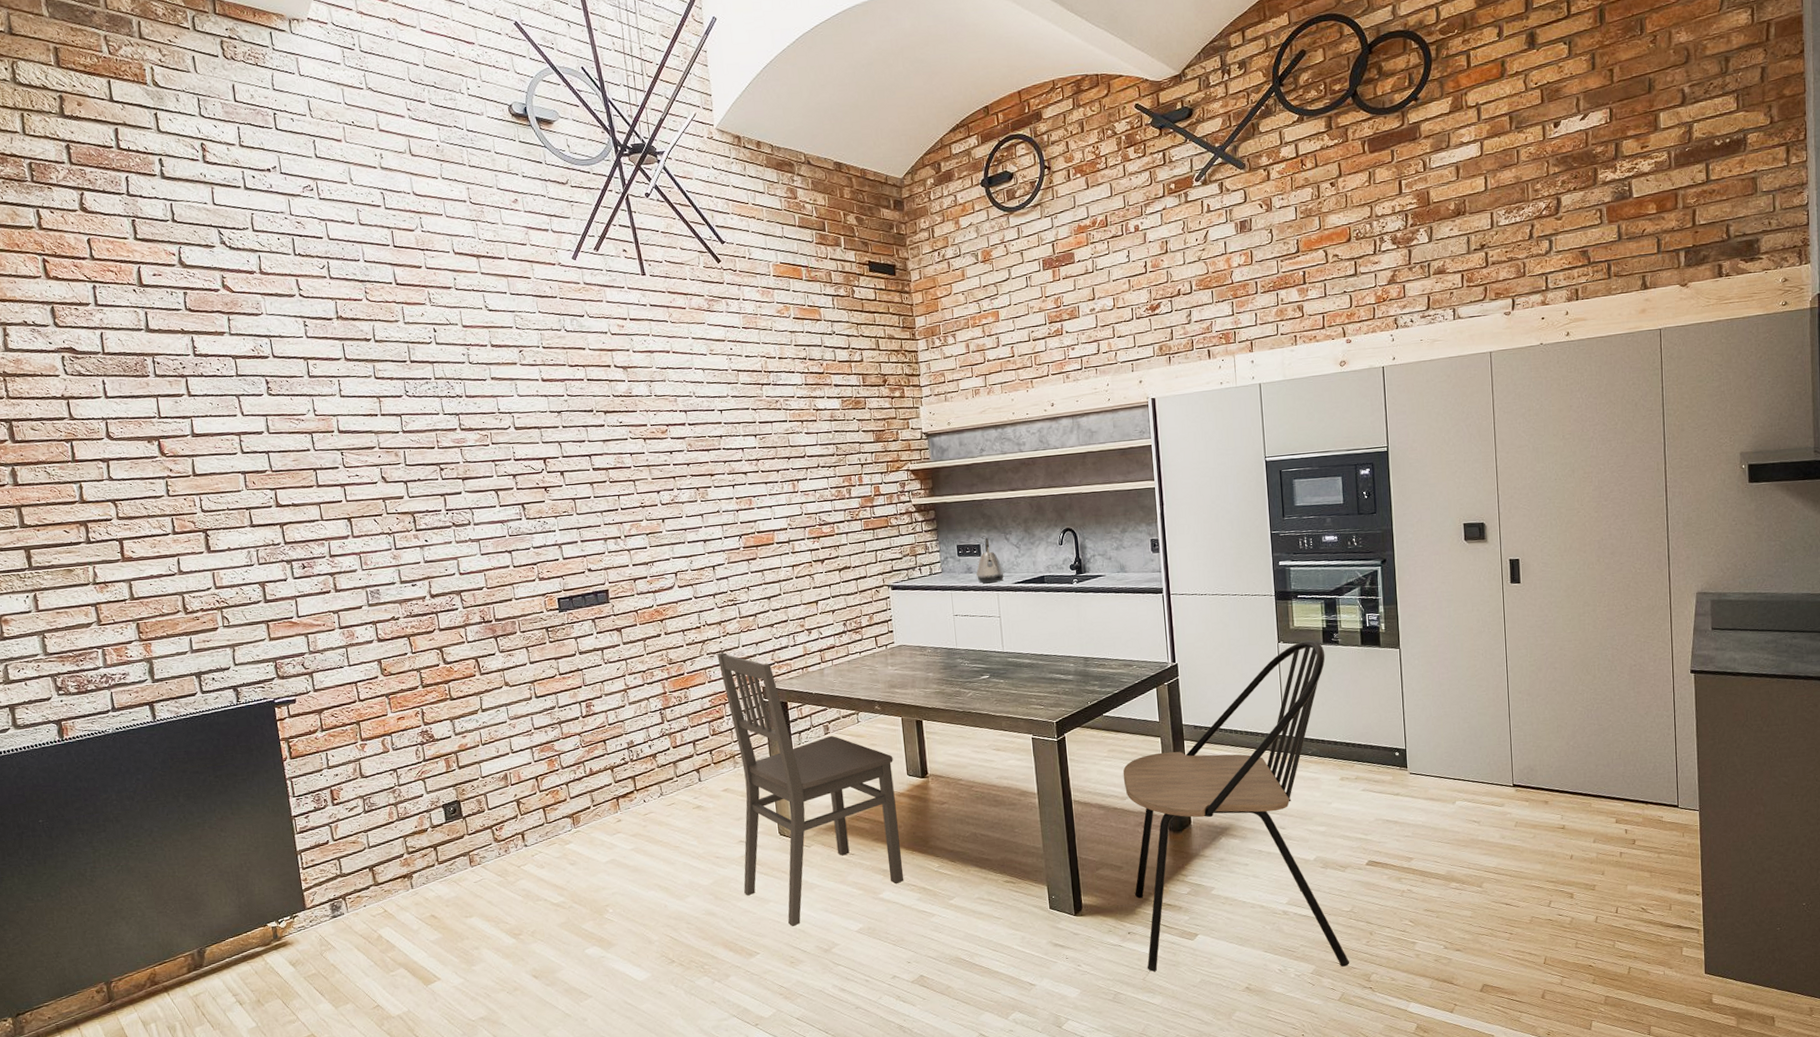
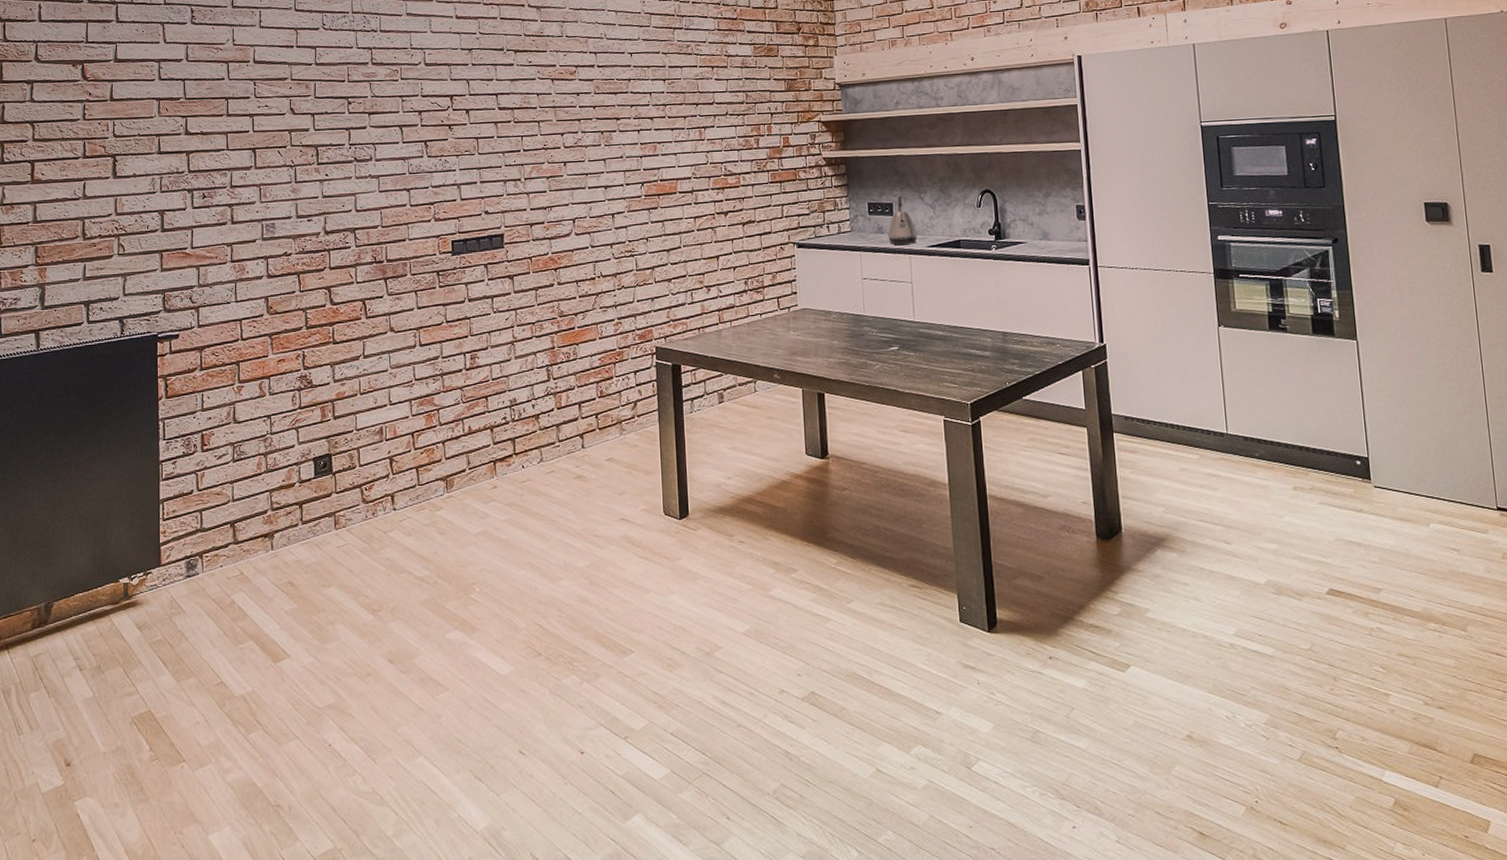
dining chair: present [717,652,904,926] -> none [610,307,798,622]
dining chair: present [1123,640,1350,972] -> none [1044,325,1311,719]

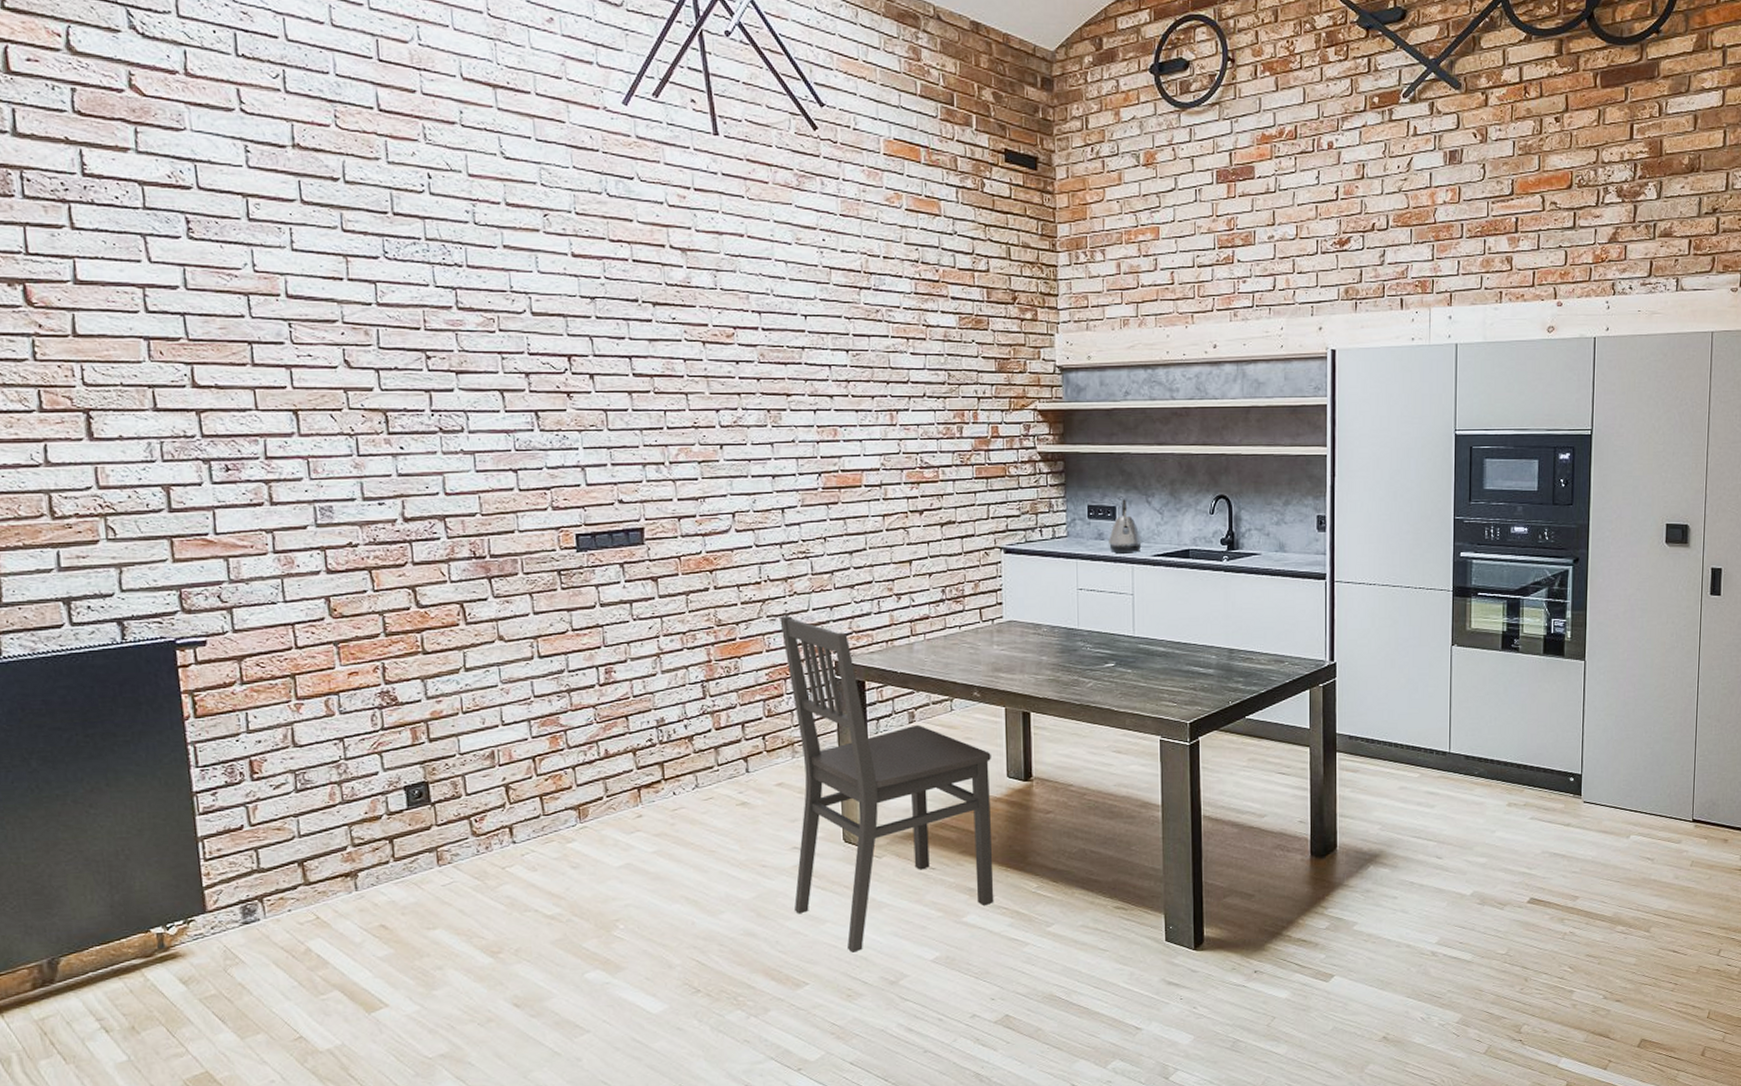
dining chair: none [610,307,798,622] -> present [780,616,994,953]

